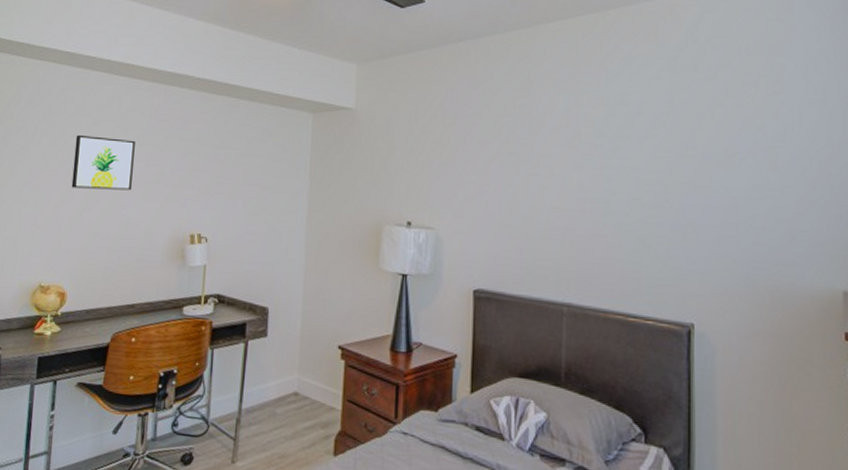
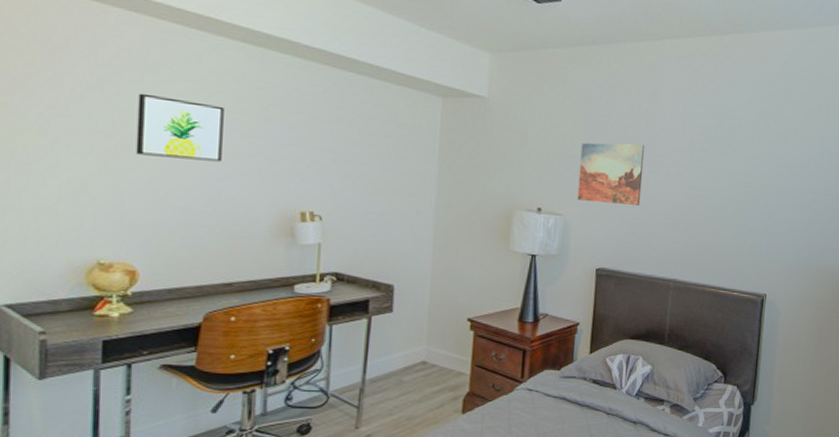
wall art: none [449,144,523,214] -> present [577,142,645,205]

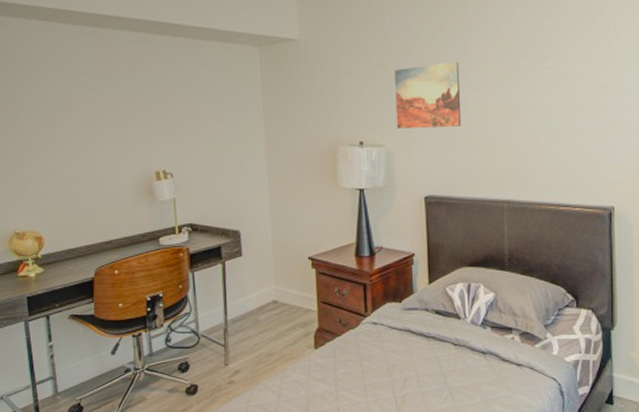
wall art: present [136,93,224,162] -> none [23,85,90,138]

